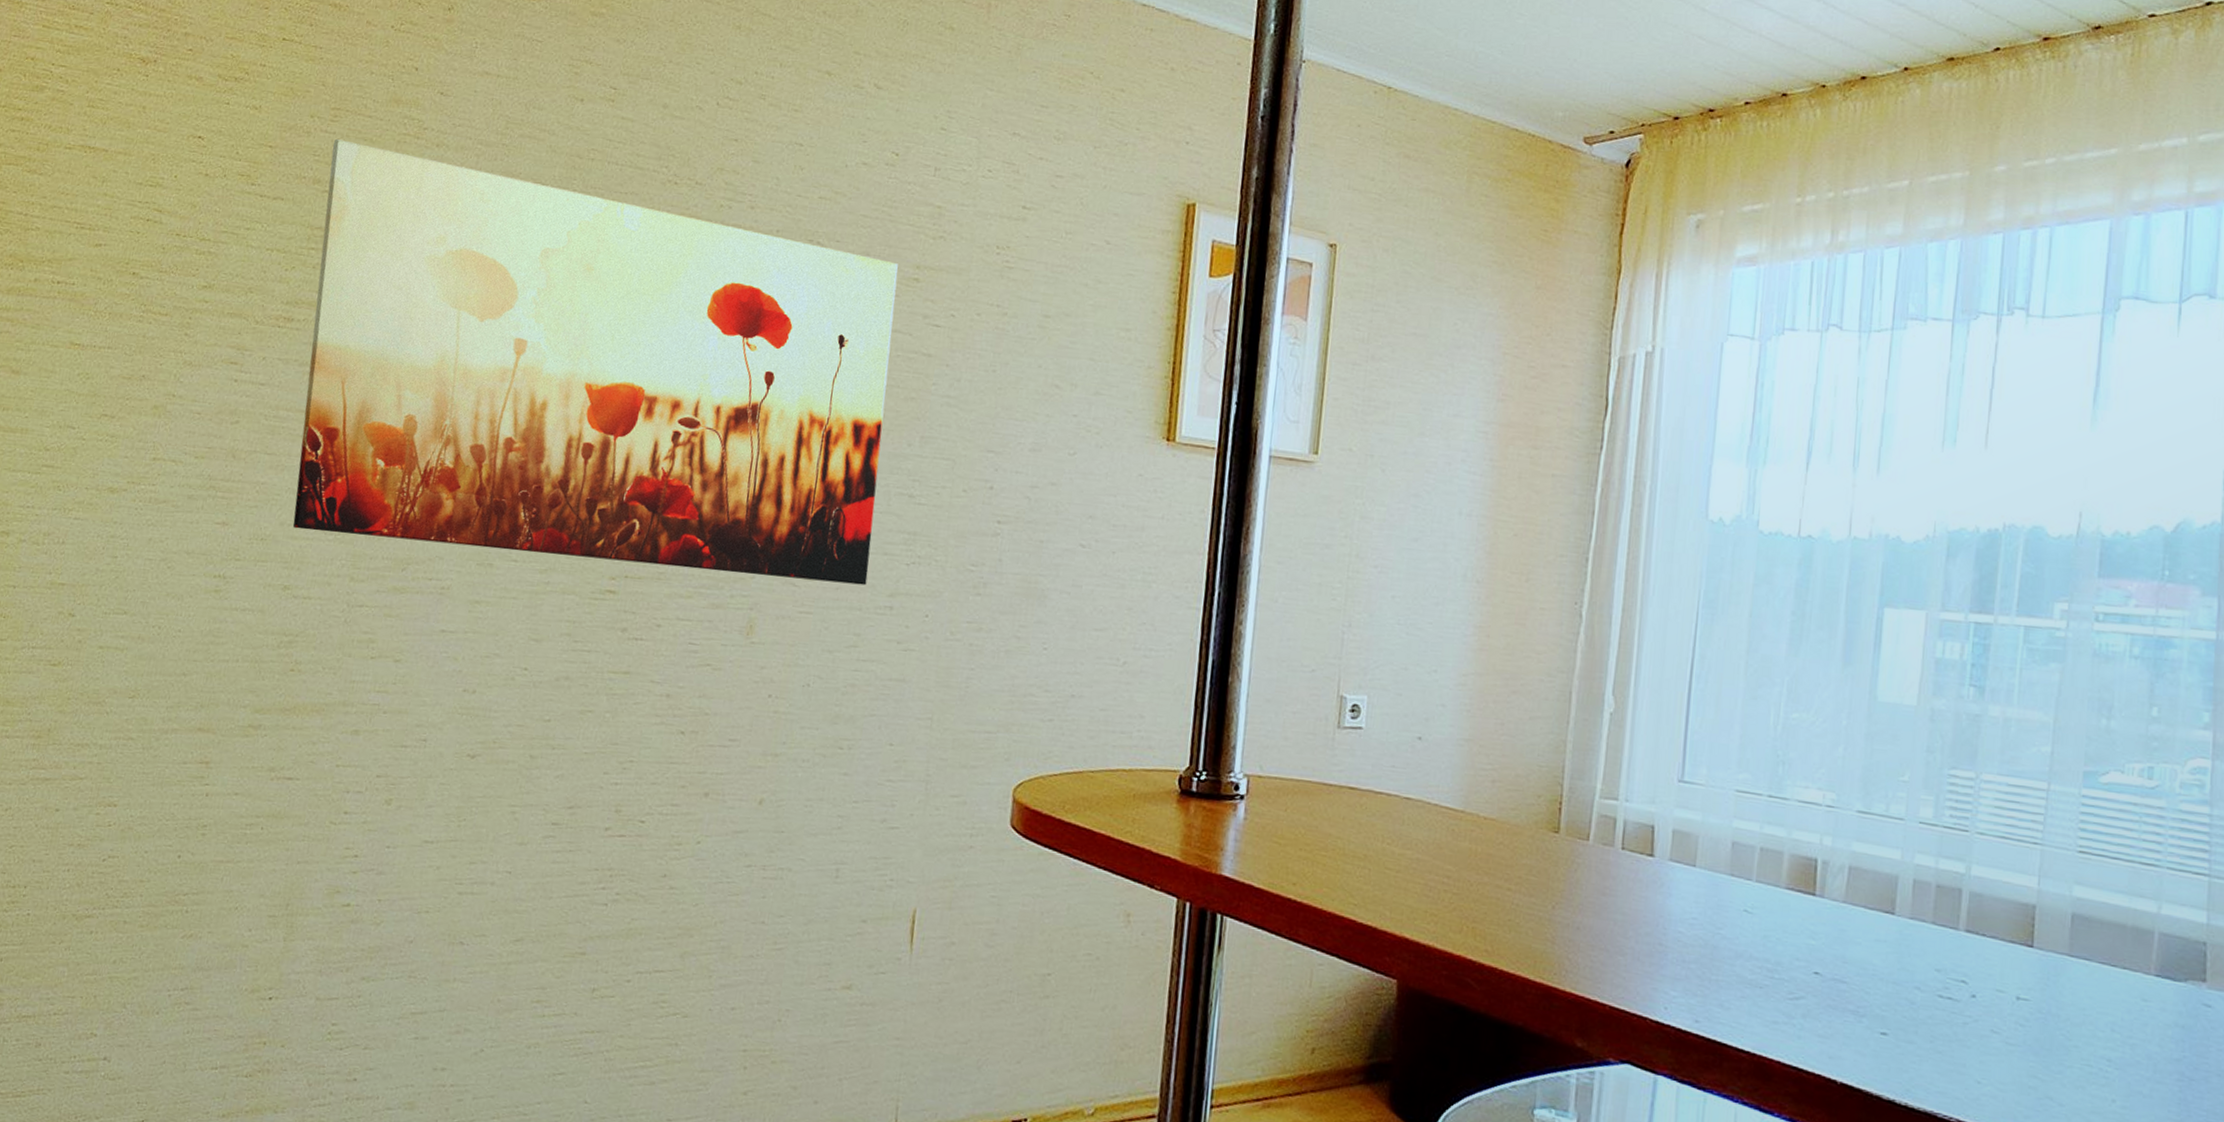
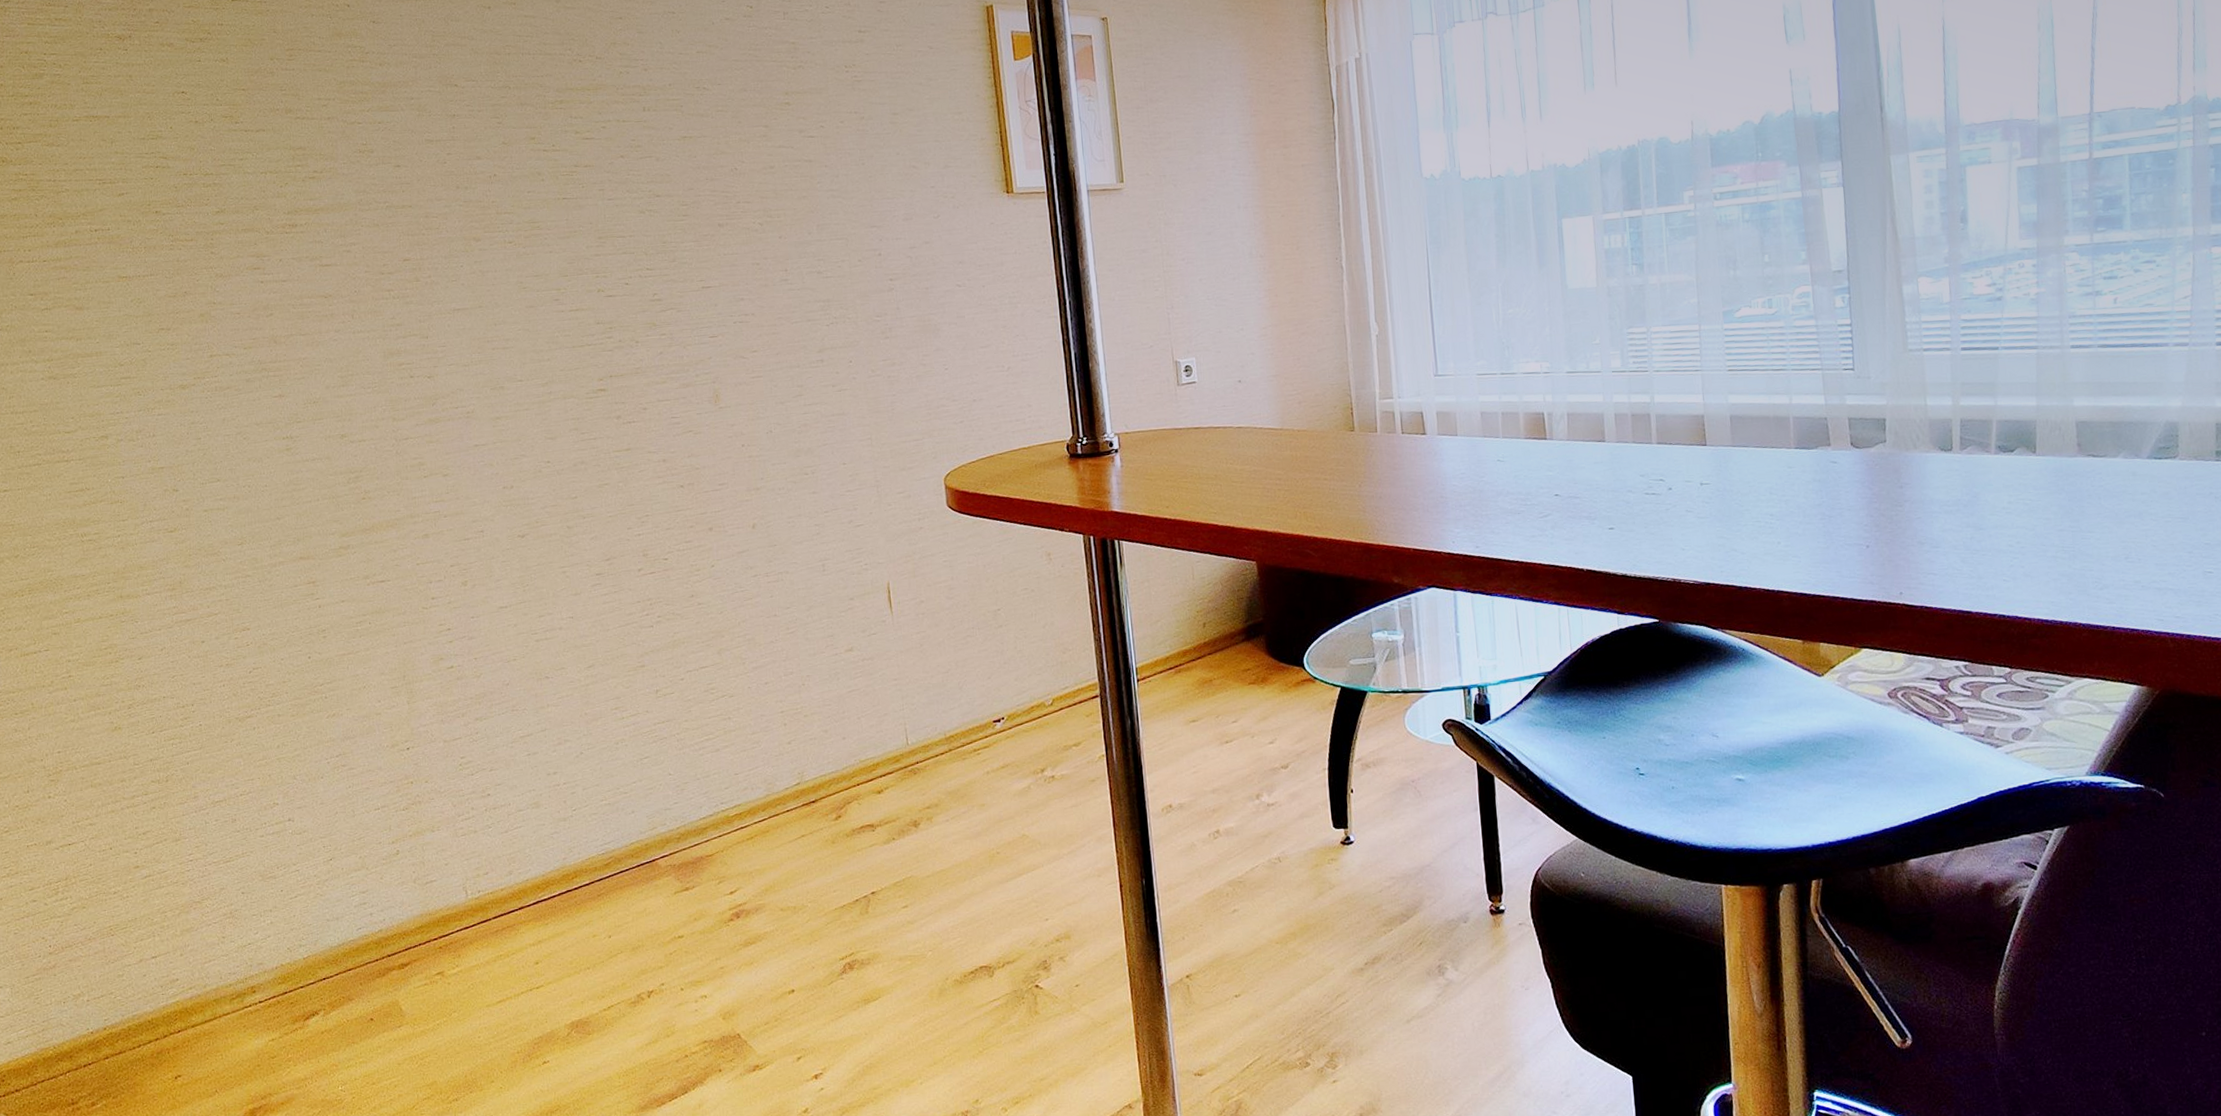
wall art: present [292,139,898,586] -> none [294,73,799,389]

